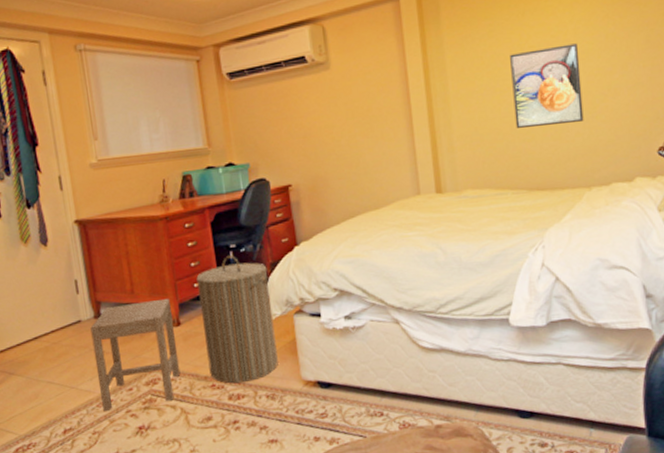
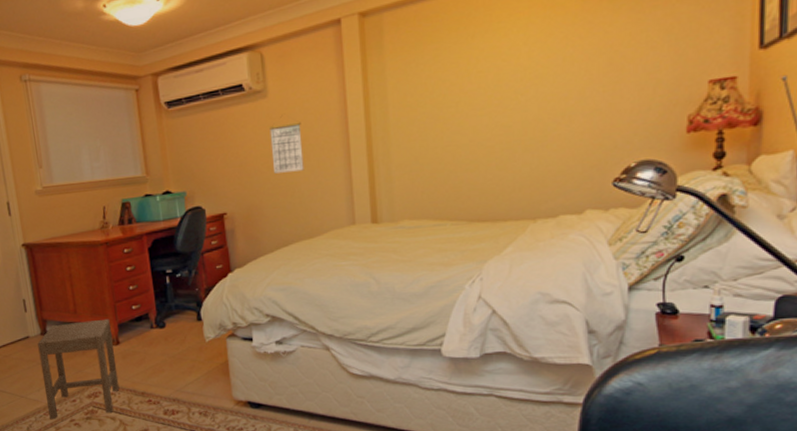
laundry hamper: present [196,256,278,384] -> none [134,280,211,400]
calendar: none [332,86,368,145] -> present [269,115,304,174]
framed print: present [510,43,584,128] -> none [456,67,533,158]

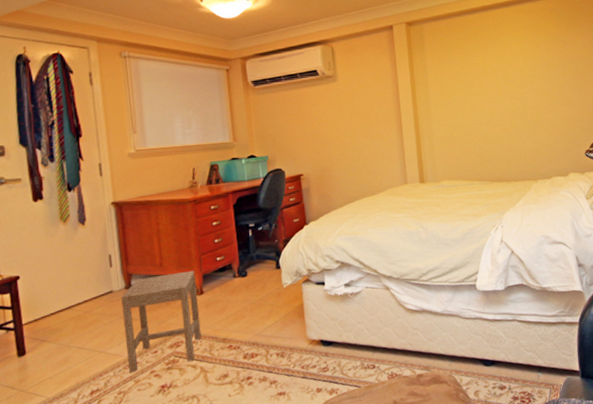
calendar: present [269,115,304,174] -> none [338,96,367,142]

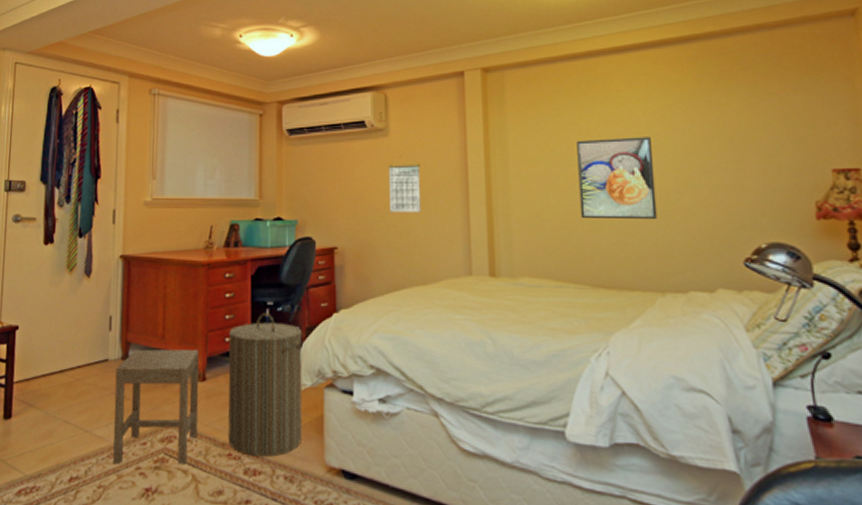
laundry hamper: none [219,233,288,344] -> present [228,313,303,457]
calendar: none [338,96,367,142] -> present [388,155,421,213]
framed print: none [477,69,532,133] -> present [577,137,657,219]

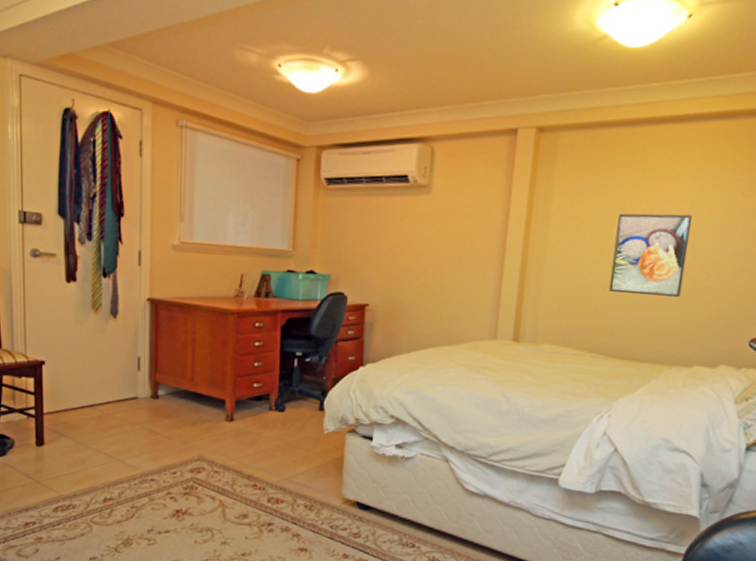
stool: present [113,349,199,465] -> none [144,389,227,492]
laundry hamper: present [228,313,303,457] -> none [253,363,329,489]
calendar: present [388,155,421,213] -> none [424,215,460,275]

